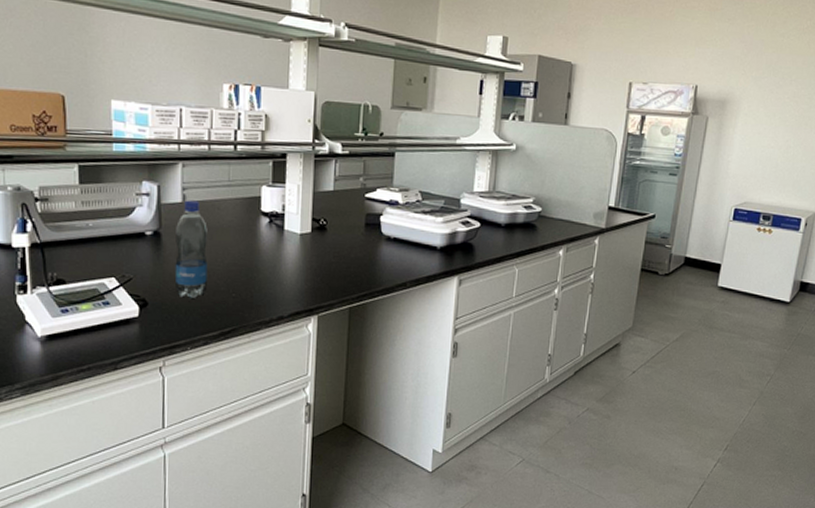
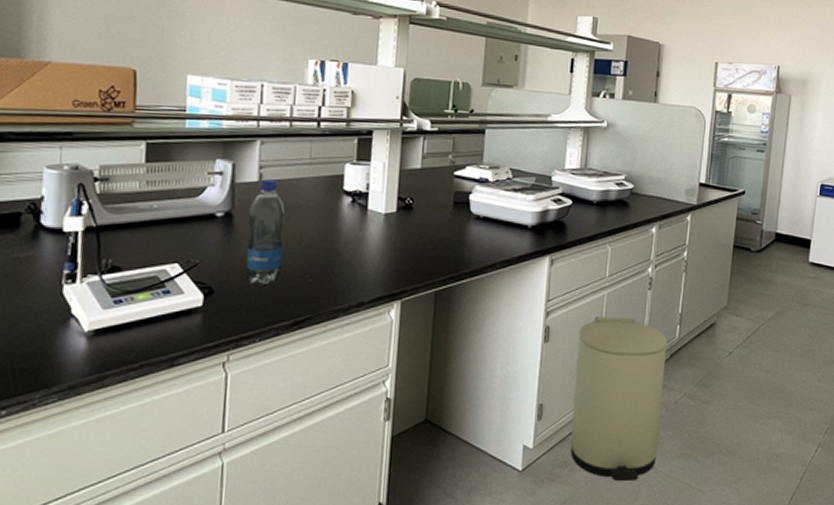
pedal bin: none [477,334,572,486] -> present [570,316,668,482]

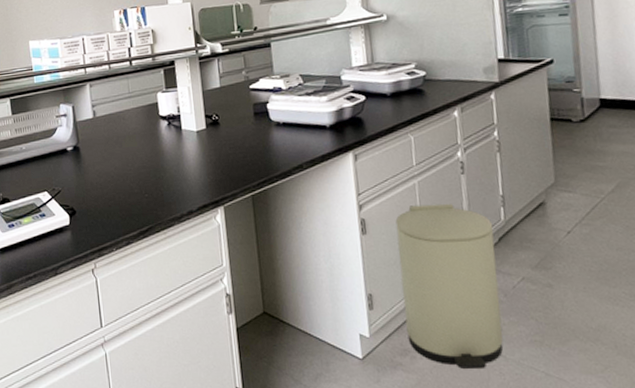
bottle: present [246,179,285,286] -> none [91,114,123,204]

